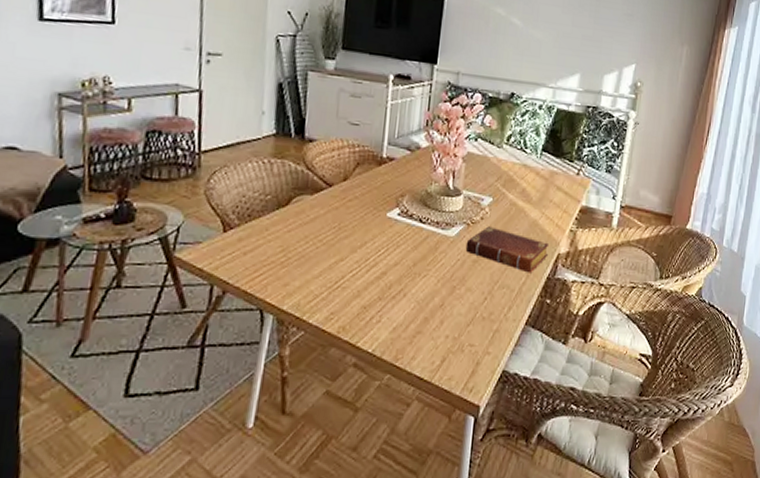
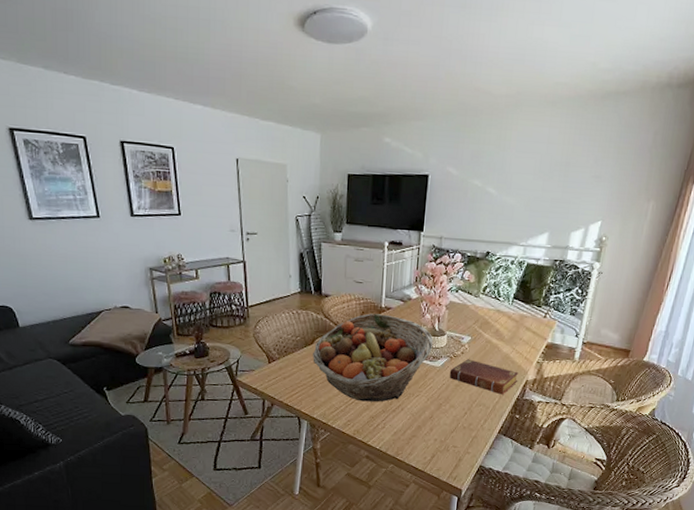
fruit basket: none [286,165,447,286] -> present [313,313,434,402]

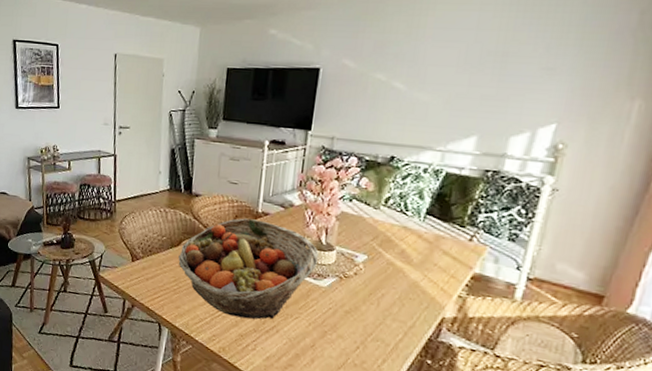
book: present [449,359,518,395] -> none [337,281,431,332]

